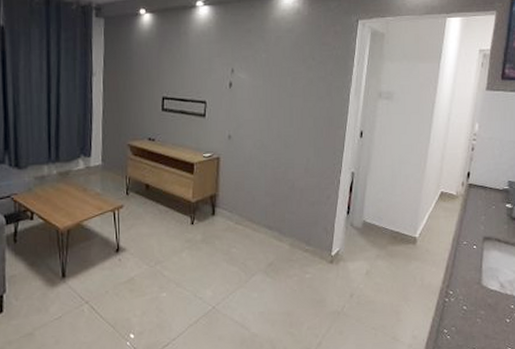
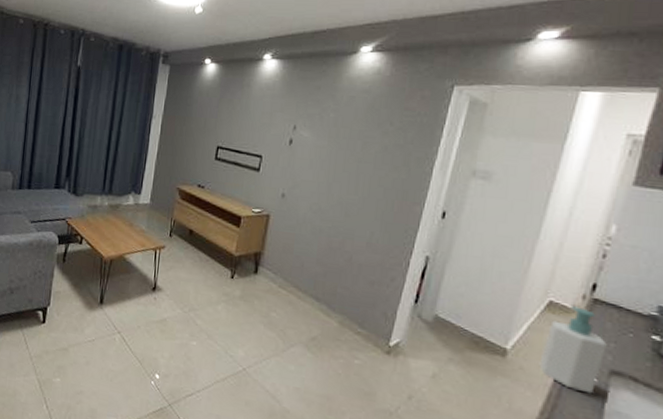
soap bottle: none [438,192,481,259] -> present [539,304,609,394]

